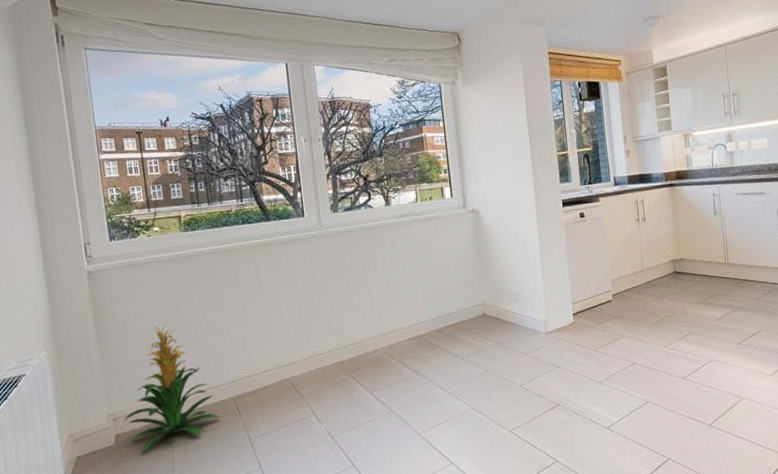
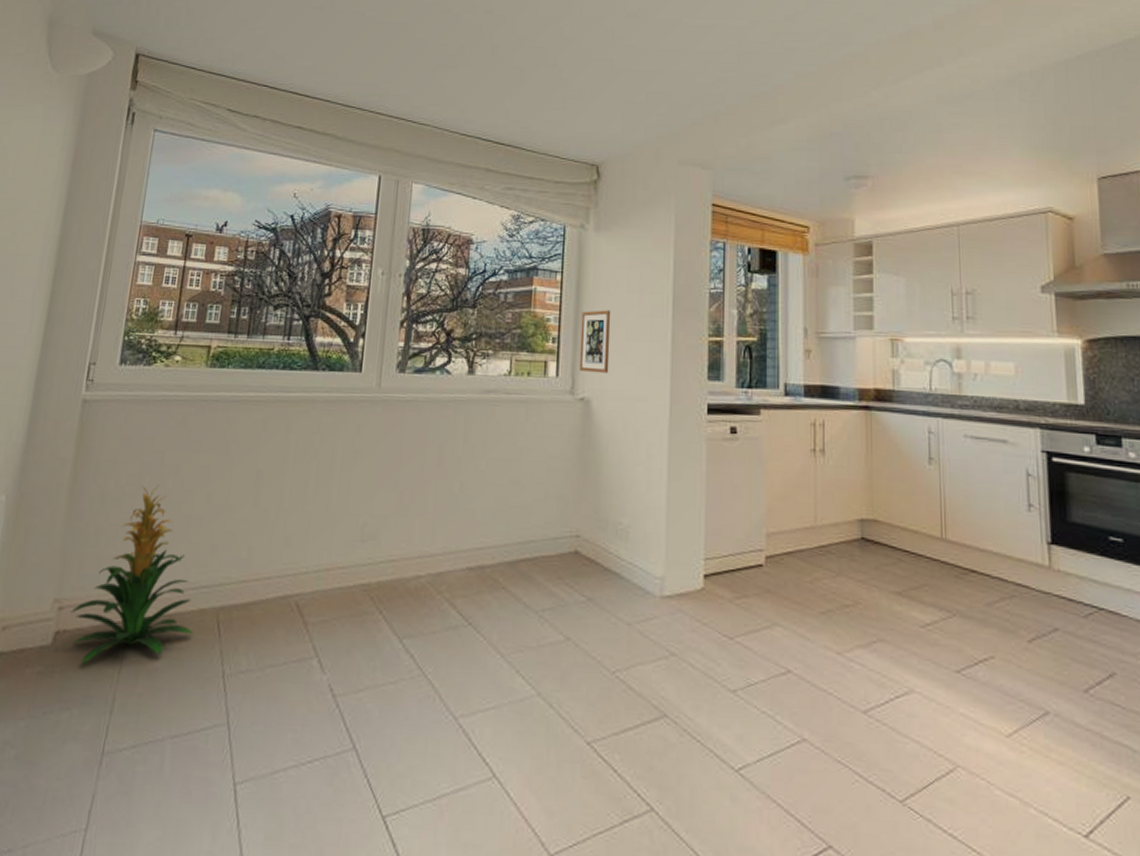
picture frame: none [463,143,489,191] -> present [579,310,611,374]

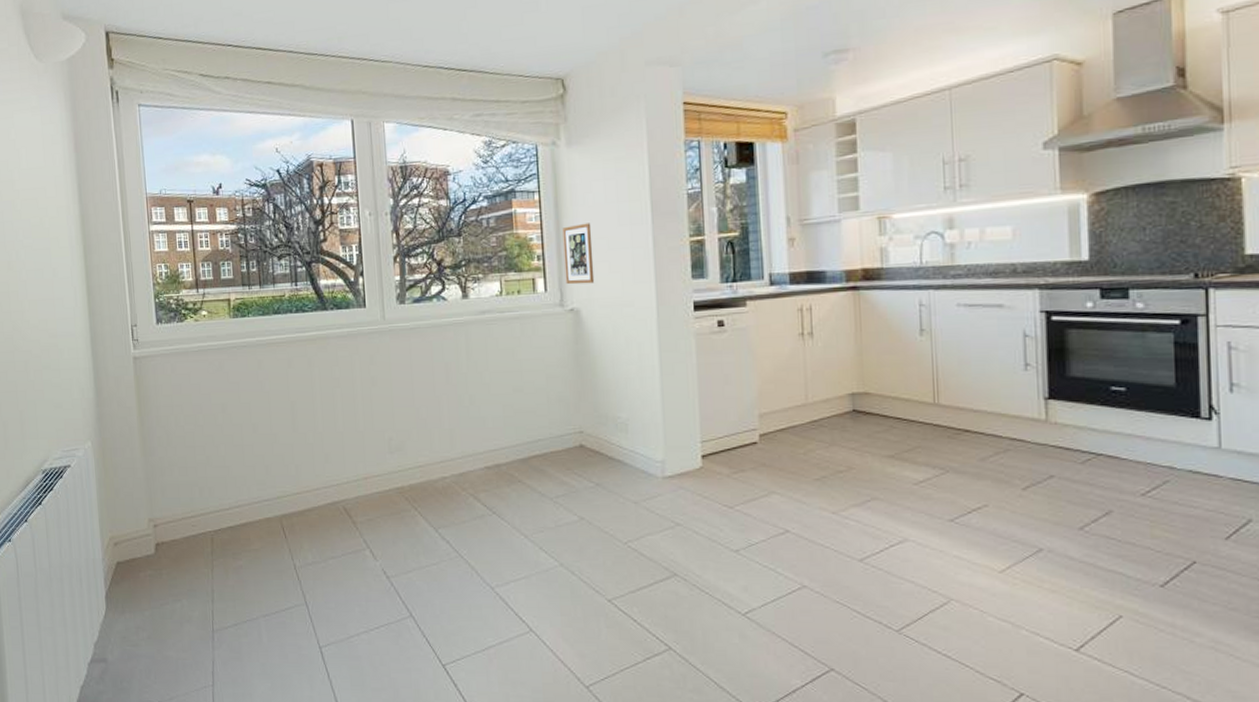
indoor plant: present [70,485,193,664] -> none [164,422,264,566]

